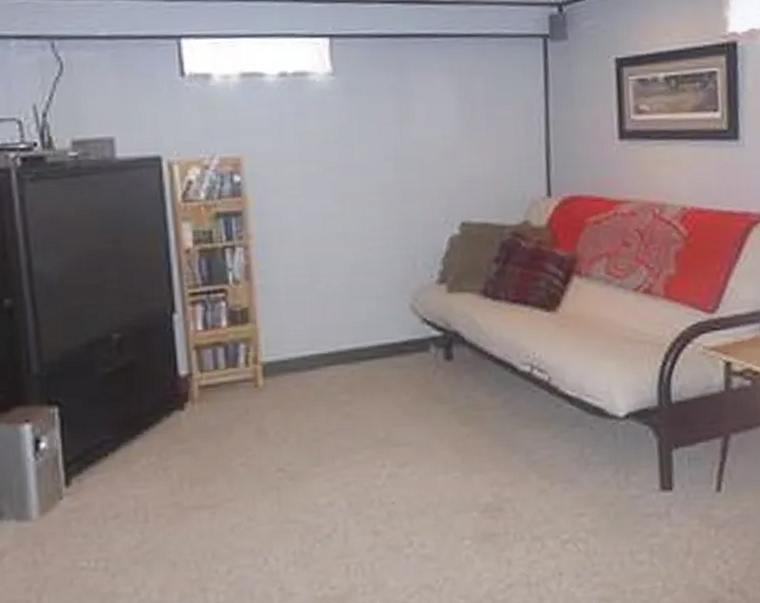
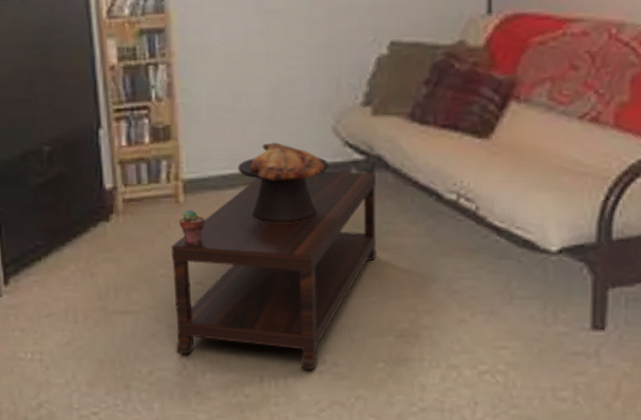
coffee table: none [249,348,458,554] -> present [170,171,377,369]
potted succulent: none [258,393,286,431] -> present [179,209,206,245]
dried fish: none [318,322,408,403] -> present [238,142,328,223]

